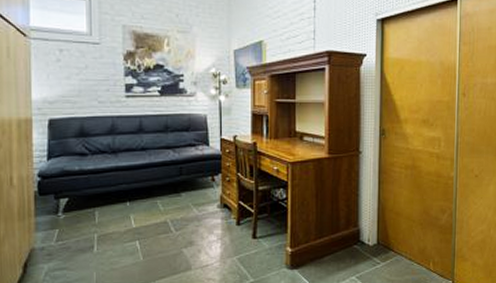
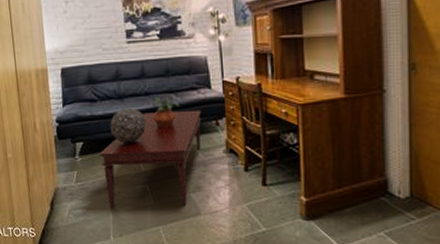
coffee table: none [85,166,198,267] -> present [99,110,202,207]
decorative sphere: none [101,163,140,199] -> present [110,108,146,143]
potted plant: none [148,151,177,183] -> present [152,95,180,127]

